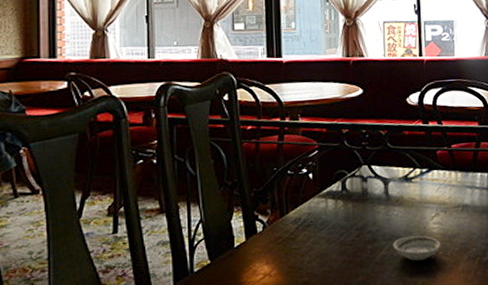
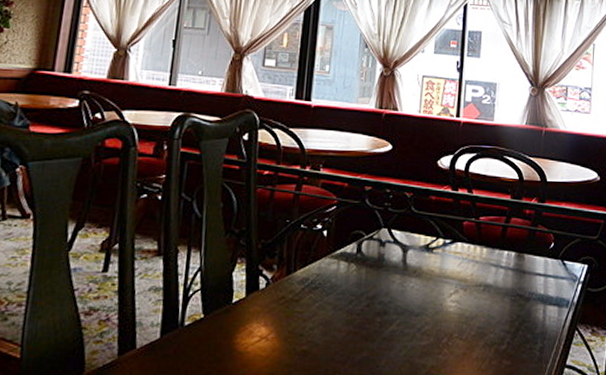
saucer: present [393,235,441,261] -> none [404,313,457,342]

